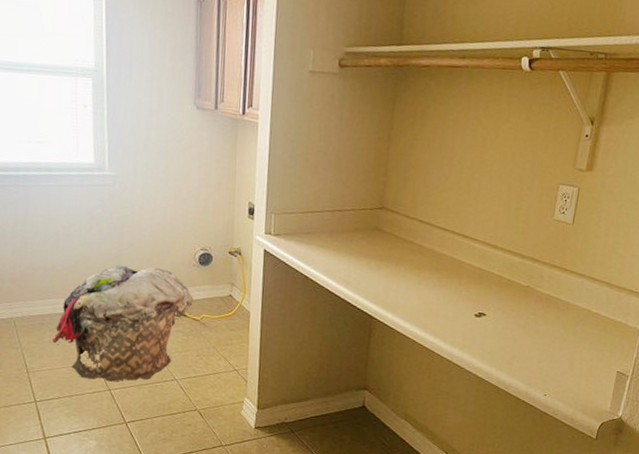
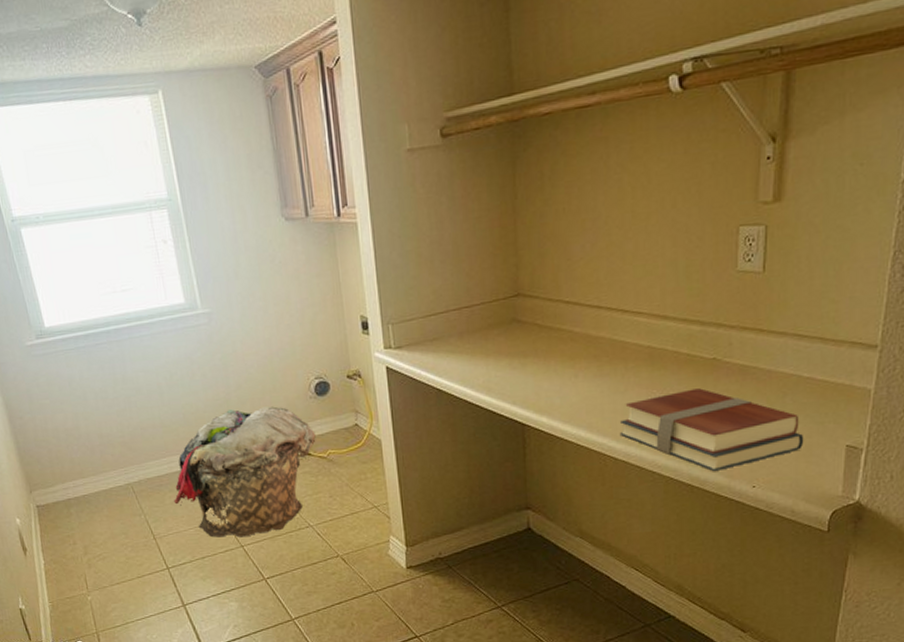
books: none [447,308,587,379] -> present [619,388,804,472]

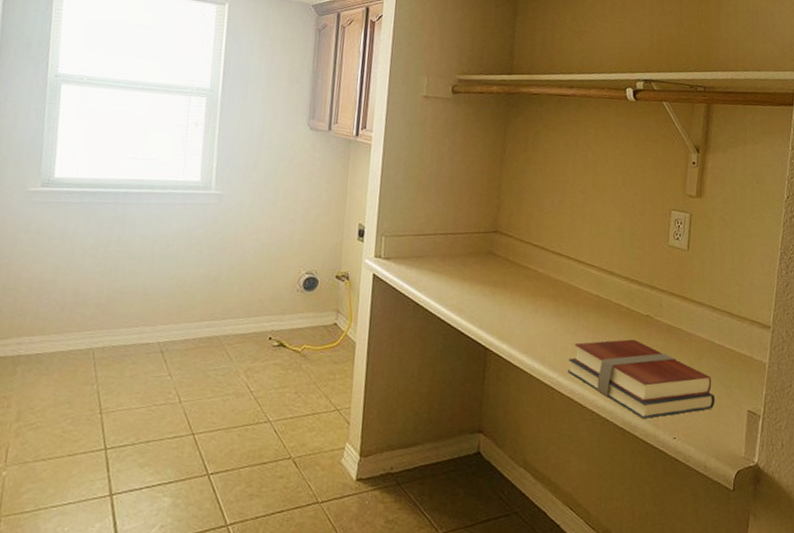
laundry basket: present [173,406,316,538] -> none [132,289,295,424]

